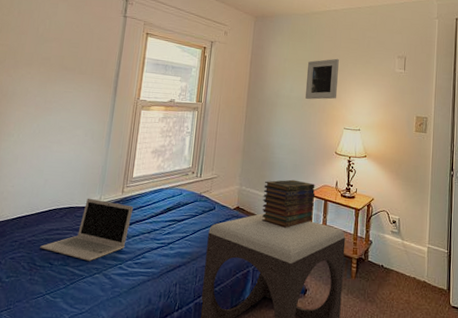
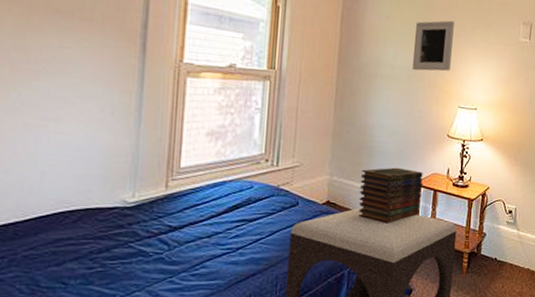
laptop: present [40,198,134,261] -> none [44,195,185,277]

